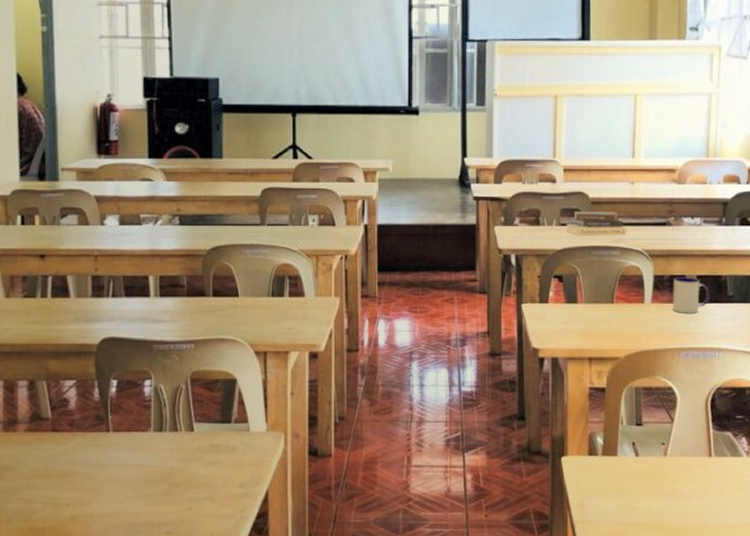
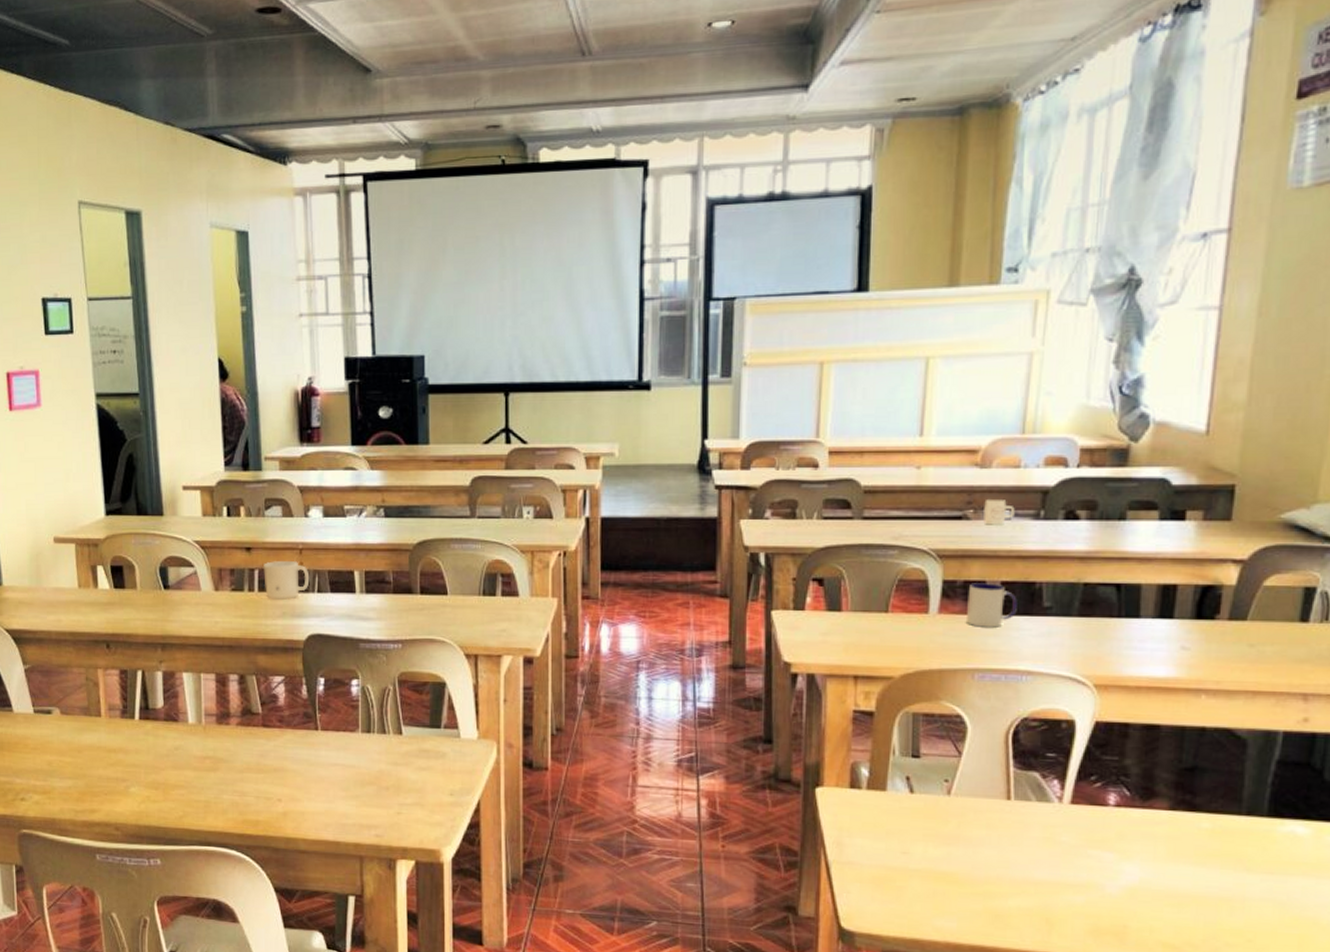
mug: none [56,266,105,306] -> present [262,560,310,601]
books: present [566,210,627,236] -> none [829,501,909,532]
mug: none [682,209,704,230] -> present [983,500,1015,525]

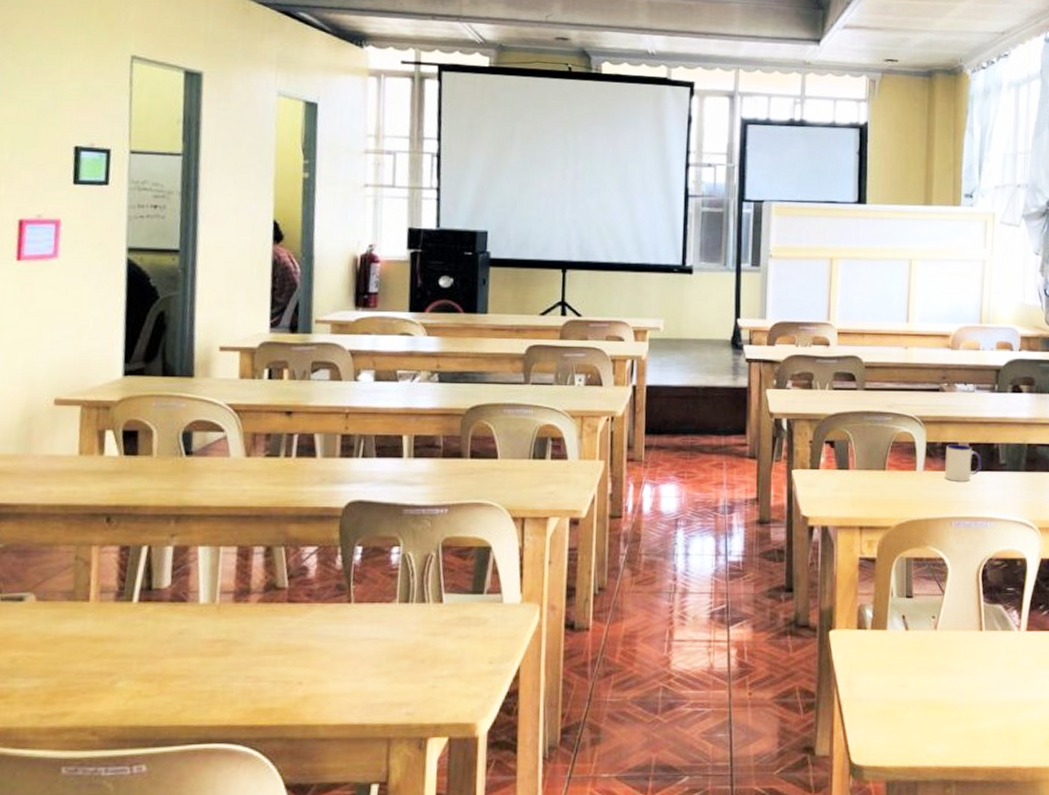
mug: present [262,560,310,601] -> none [303,424,355,467]
mug: present [983,500,1015,525] -> none [955,376,977,397]

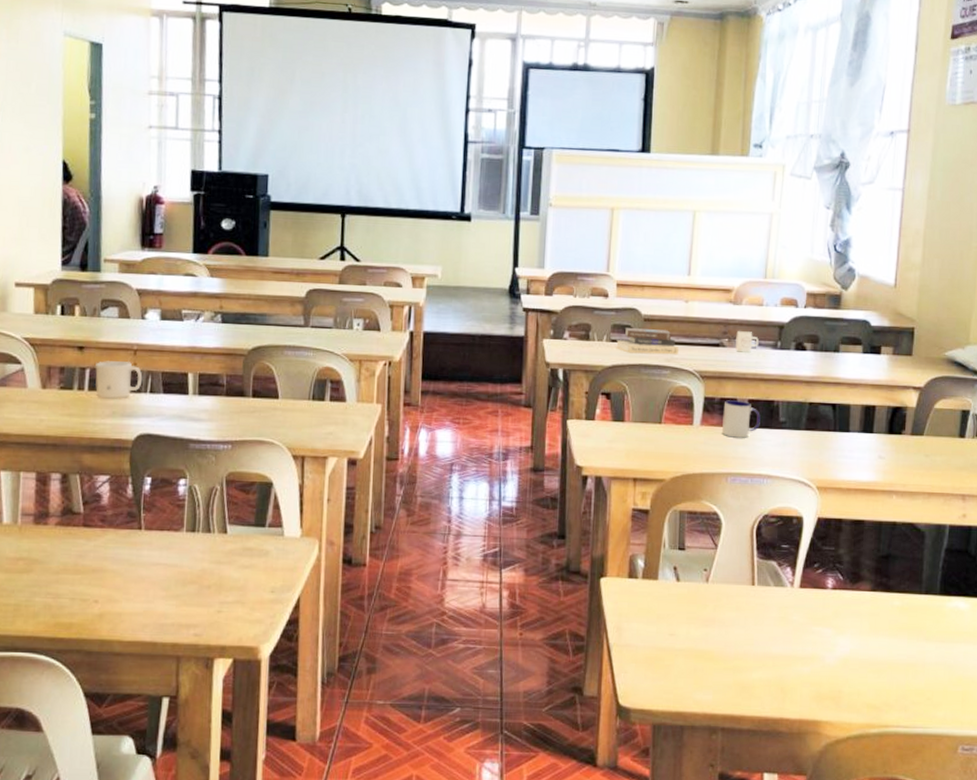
mug: none [303,424,355,467] -> present [94,360,143,400]
books: none [839,374,900,401] -> present [616,327,679,355]
mug: none [955,376,977,397] -> present [735,331,759,353]

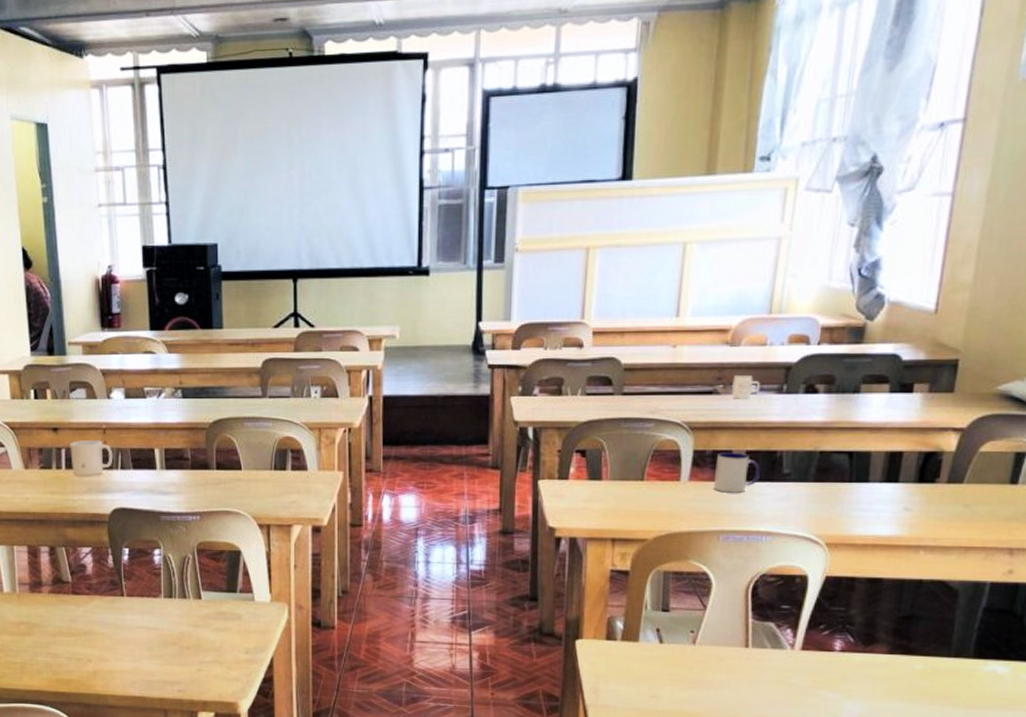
books: present [616,327,679,355] -> none [592,378,664,407]

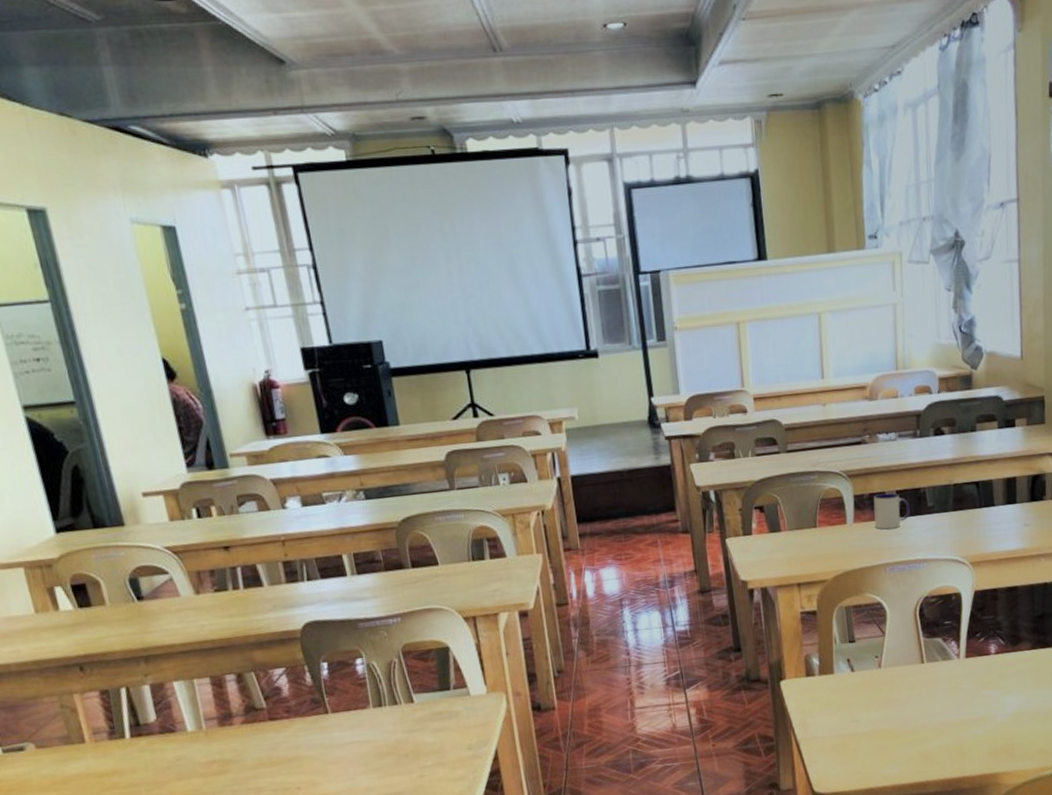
mug: present [69,439,114,477] -> none [244,552,298,595]
mug: present [732,376,760,399] -> none [876,425,899,447]

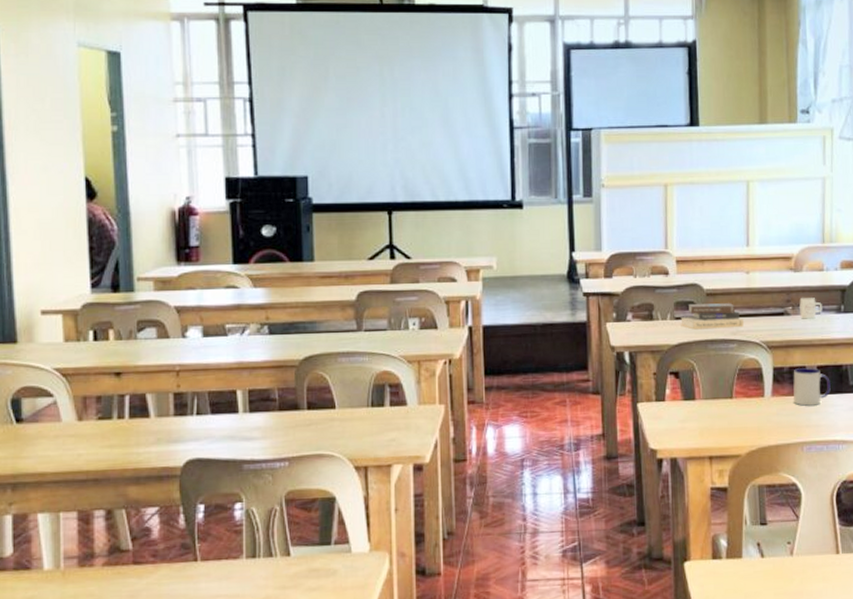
books: none [761,436,823,465] -> present [680,303,744,330]
mug: none [876,425,899,447] -> present [799,298,822,319]

